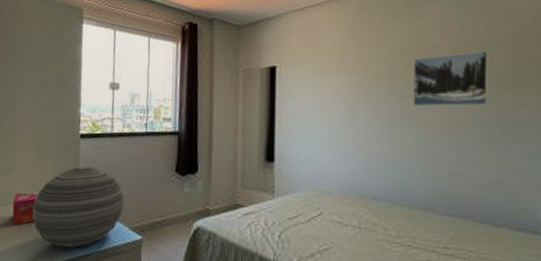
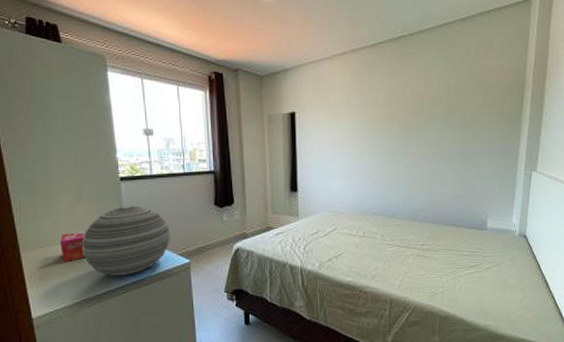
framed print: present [412,50,489,106] -> none [402,98,456,142]

